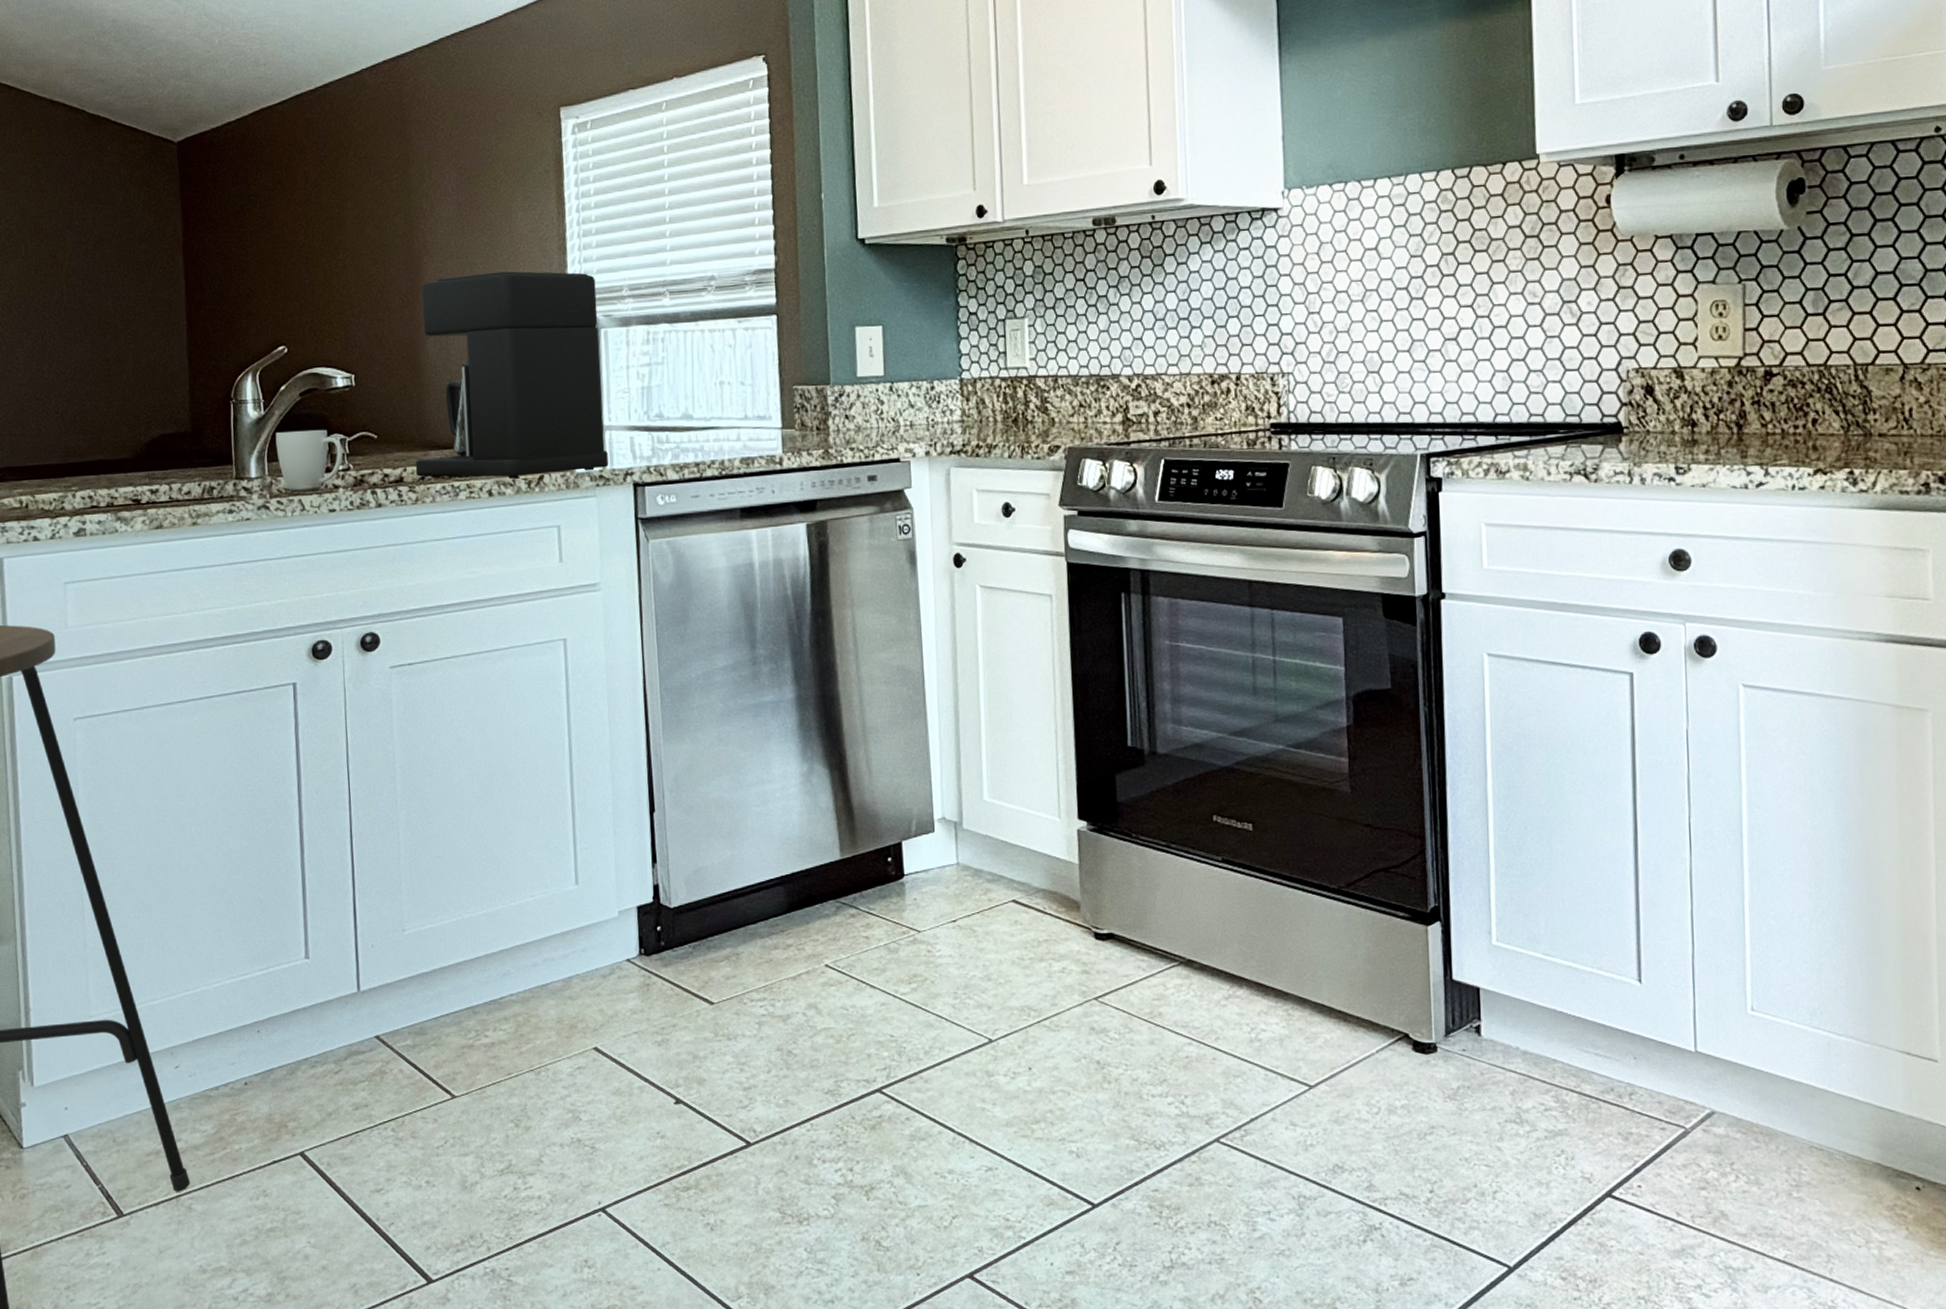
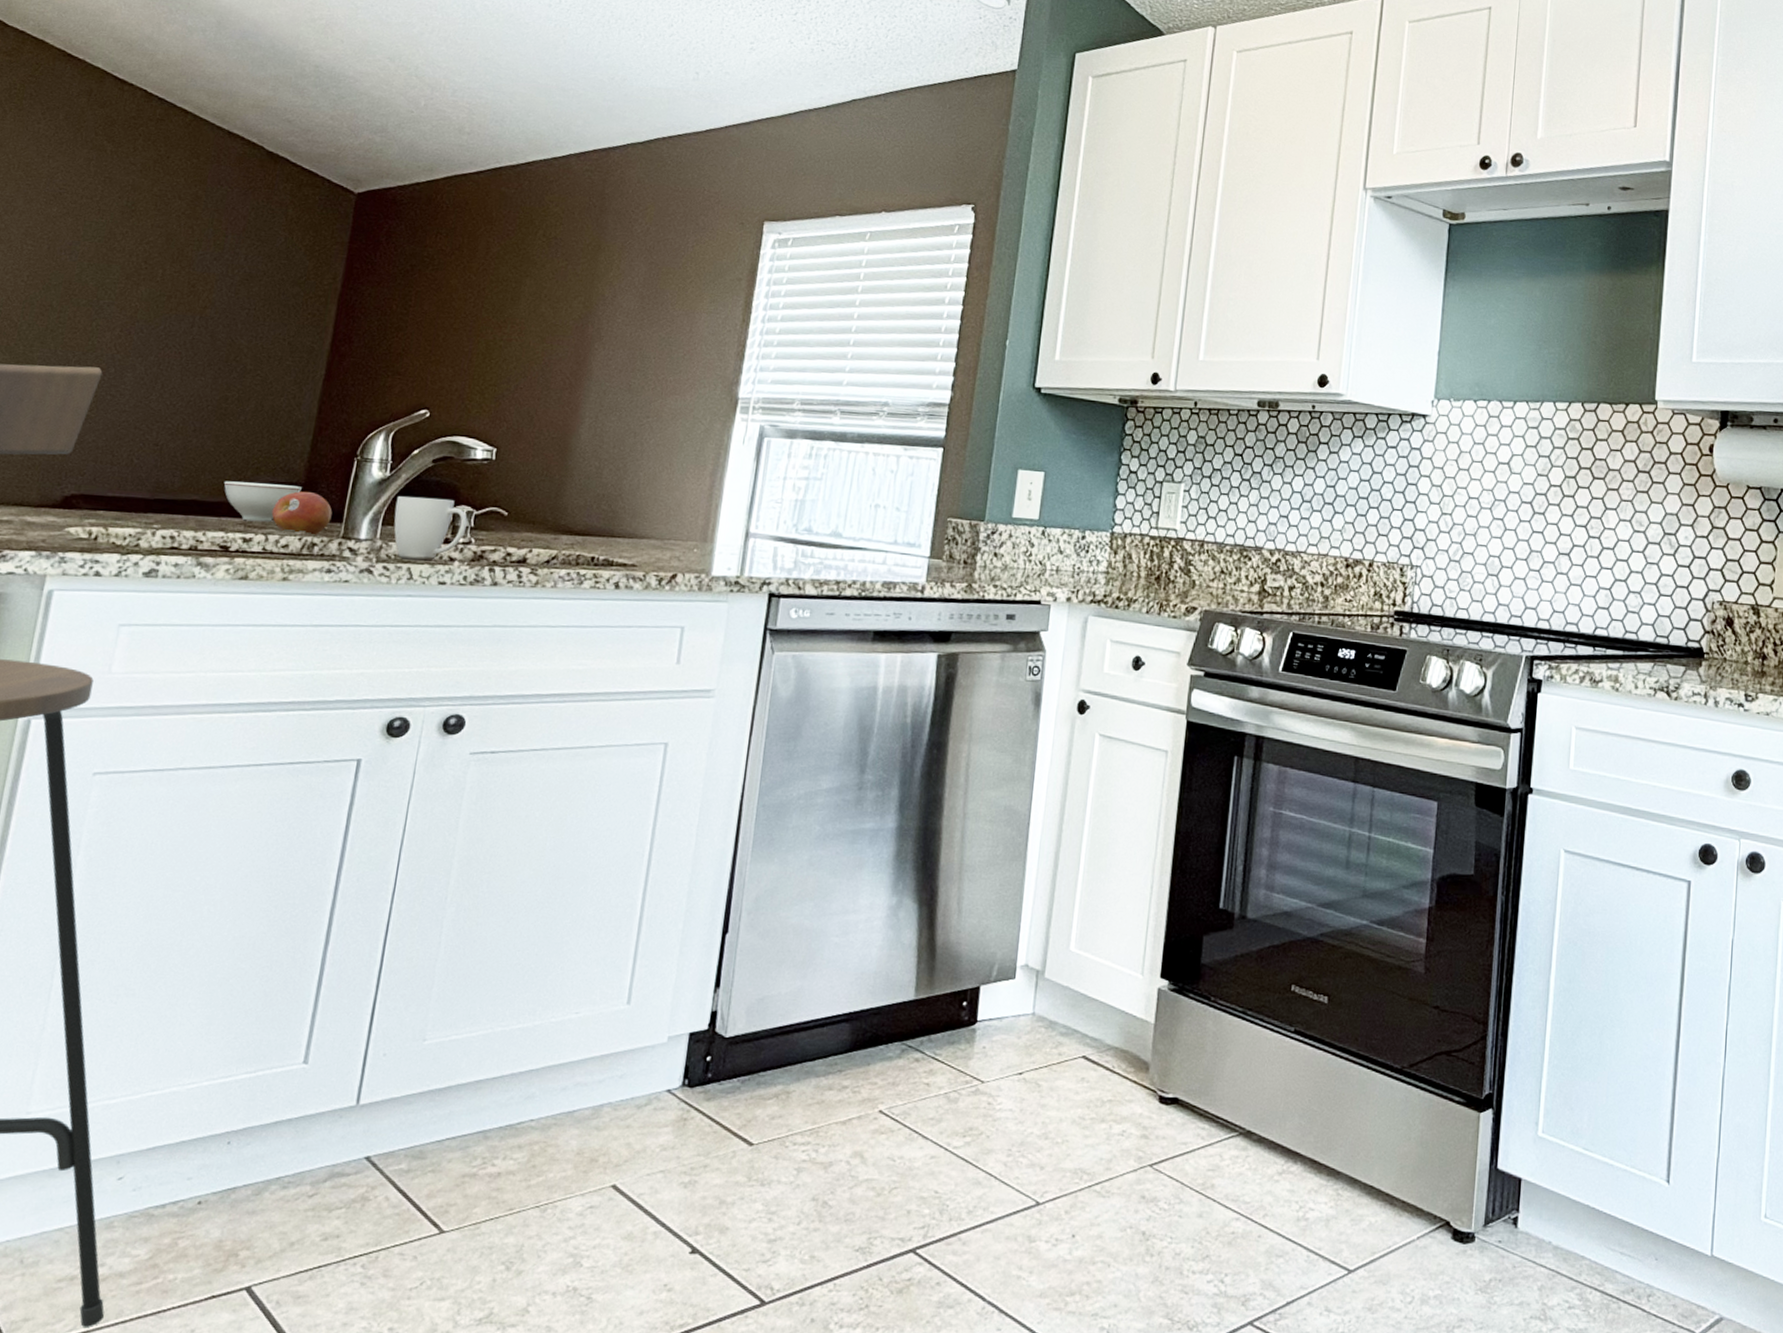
bowl: none [122,435,190,474] -> present [223,481,302,523]
fruit: none [169,438,222,481] -> present [271,491,333,537]
coffee maker: present [415,271,609,479] -> none [541,366,768,576]

